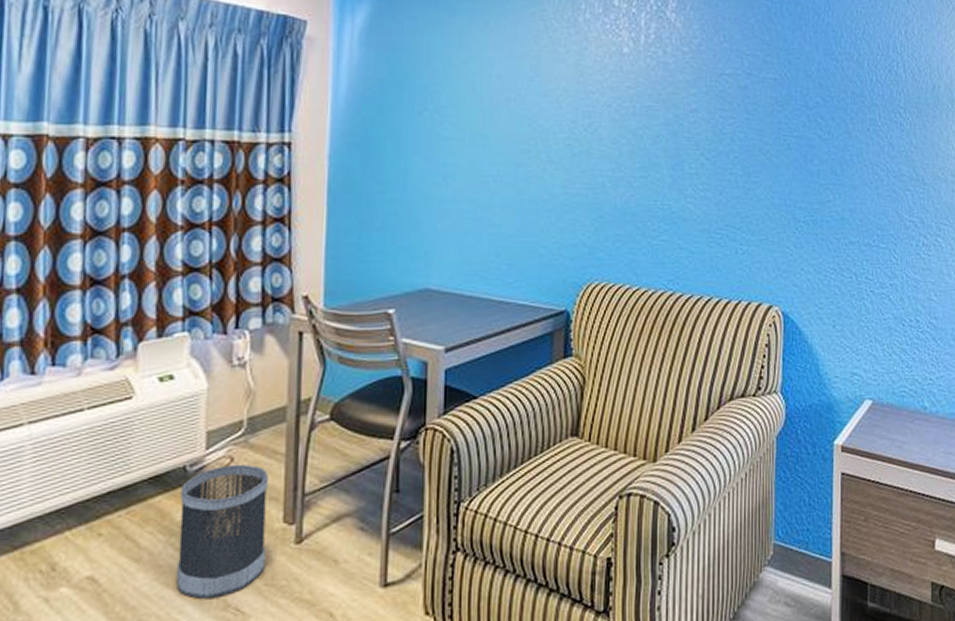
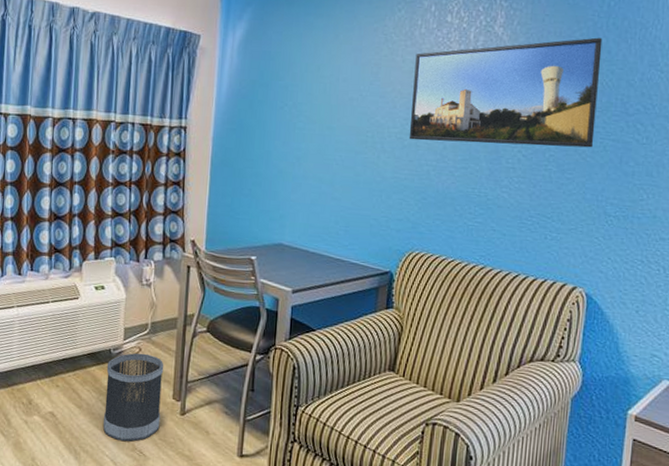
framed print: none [579,24,778,147] -> present [409,37,603,148]

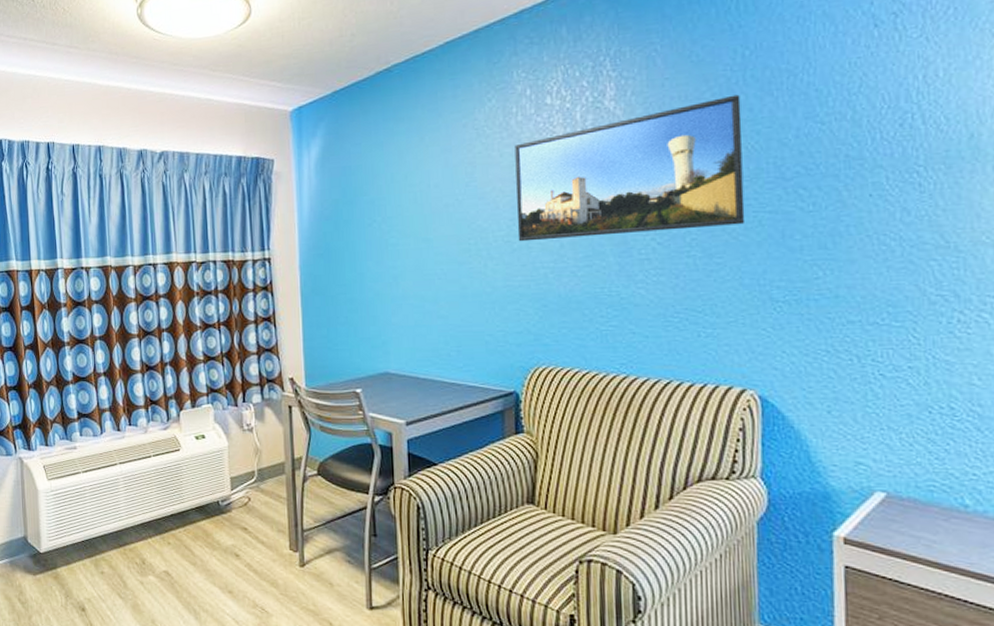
wastebasket: present [103,353,164,442] -> none [216,503,280,599]

